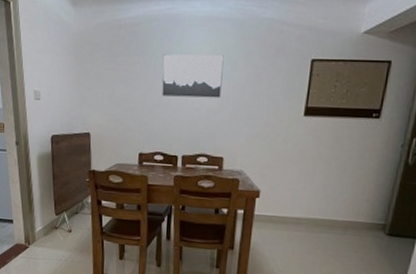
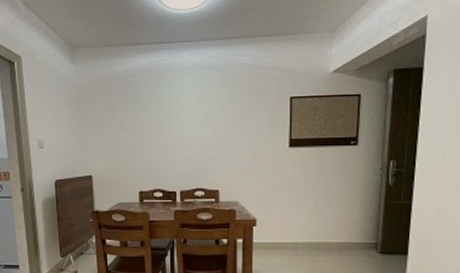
wall art: present [162,54,224,98] -> none [157,98,212,137]

